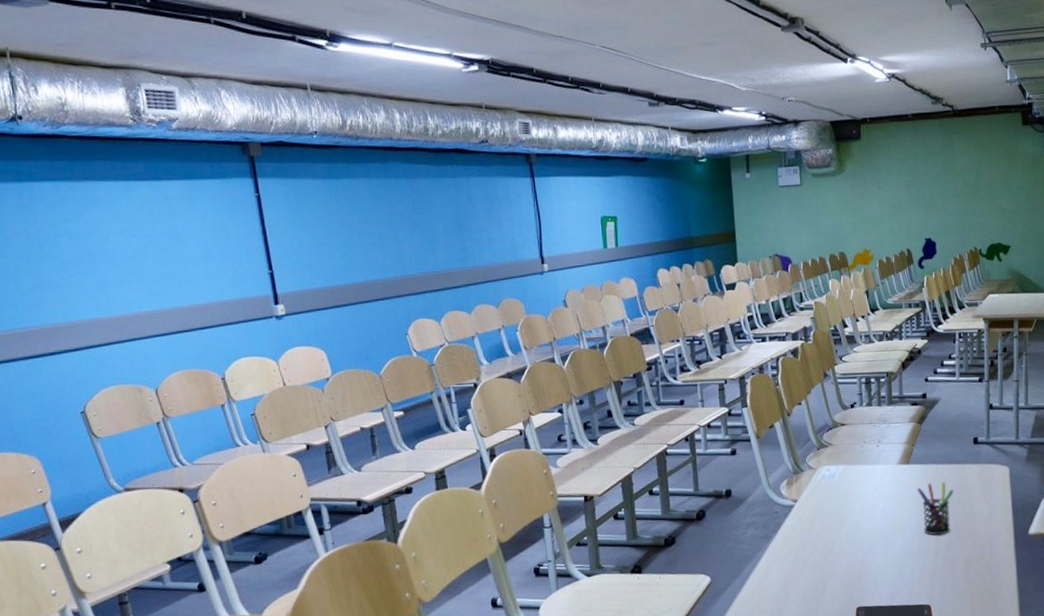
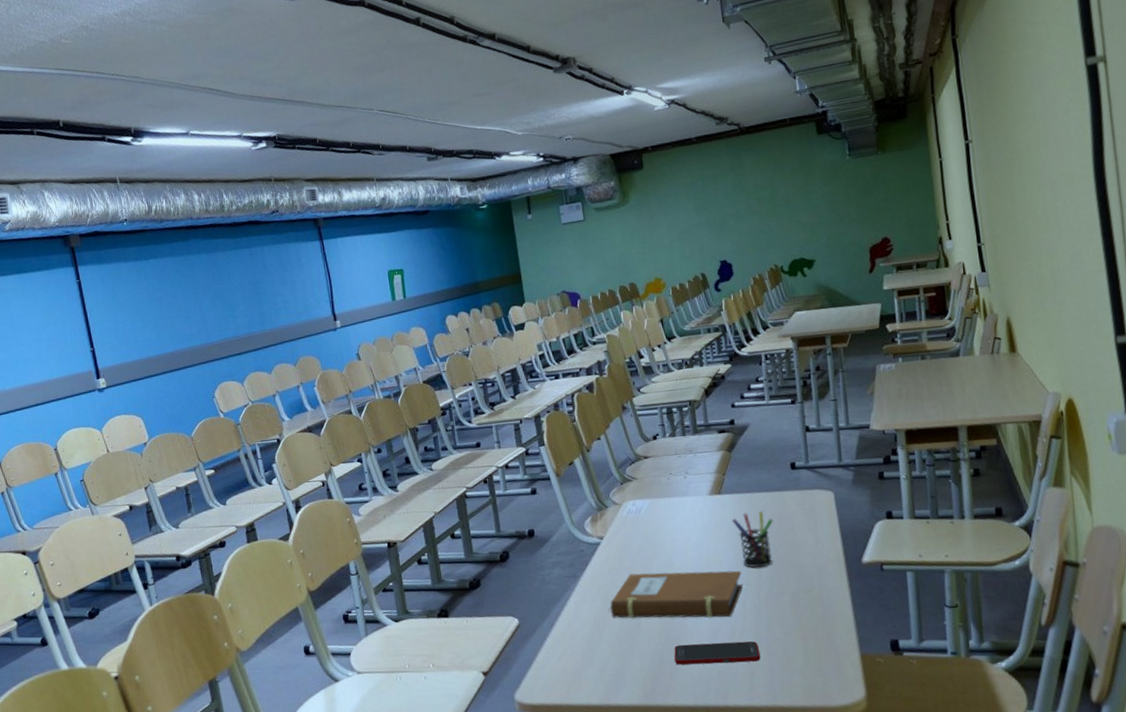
notebook: none [797,536,923,581] -> present [608,570,744,619]

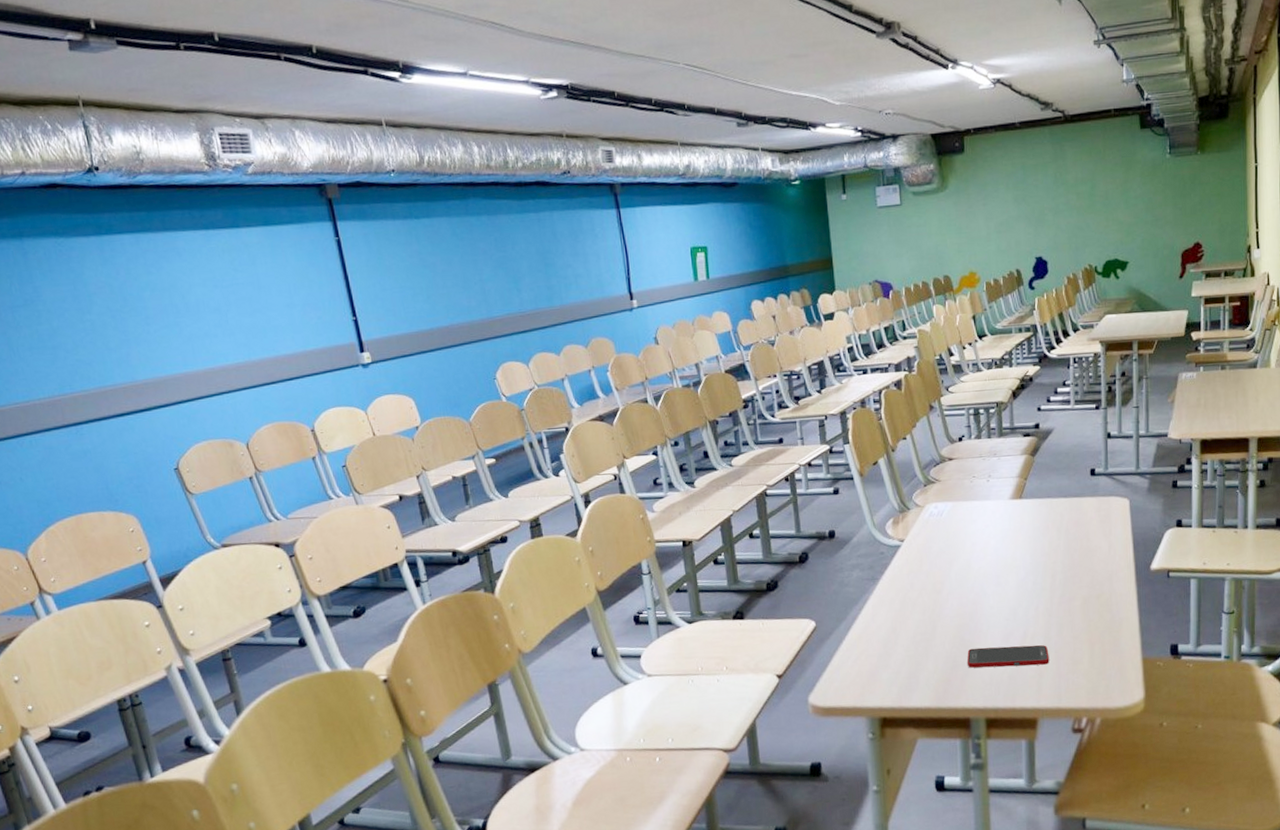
notebook: present [608,570,744,619] -> none [905,575,1038,622]
pen holder: present [732,510,774,568] -> none [1031,516,1070,573]

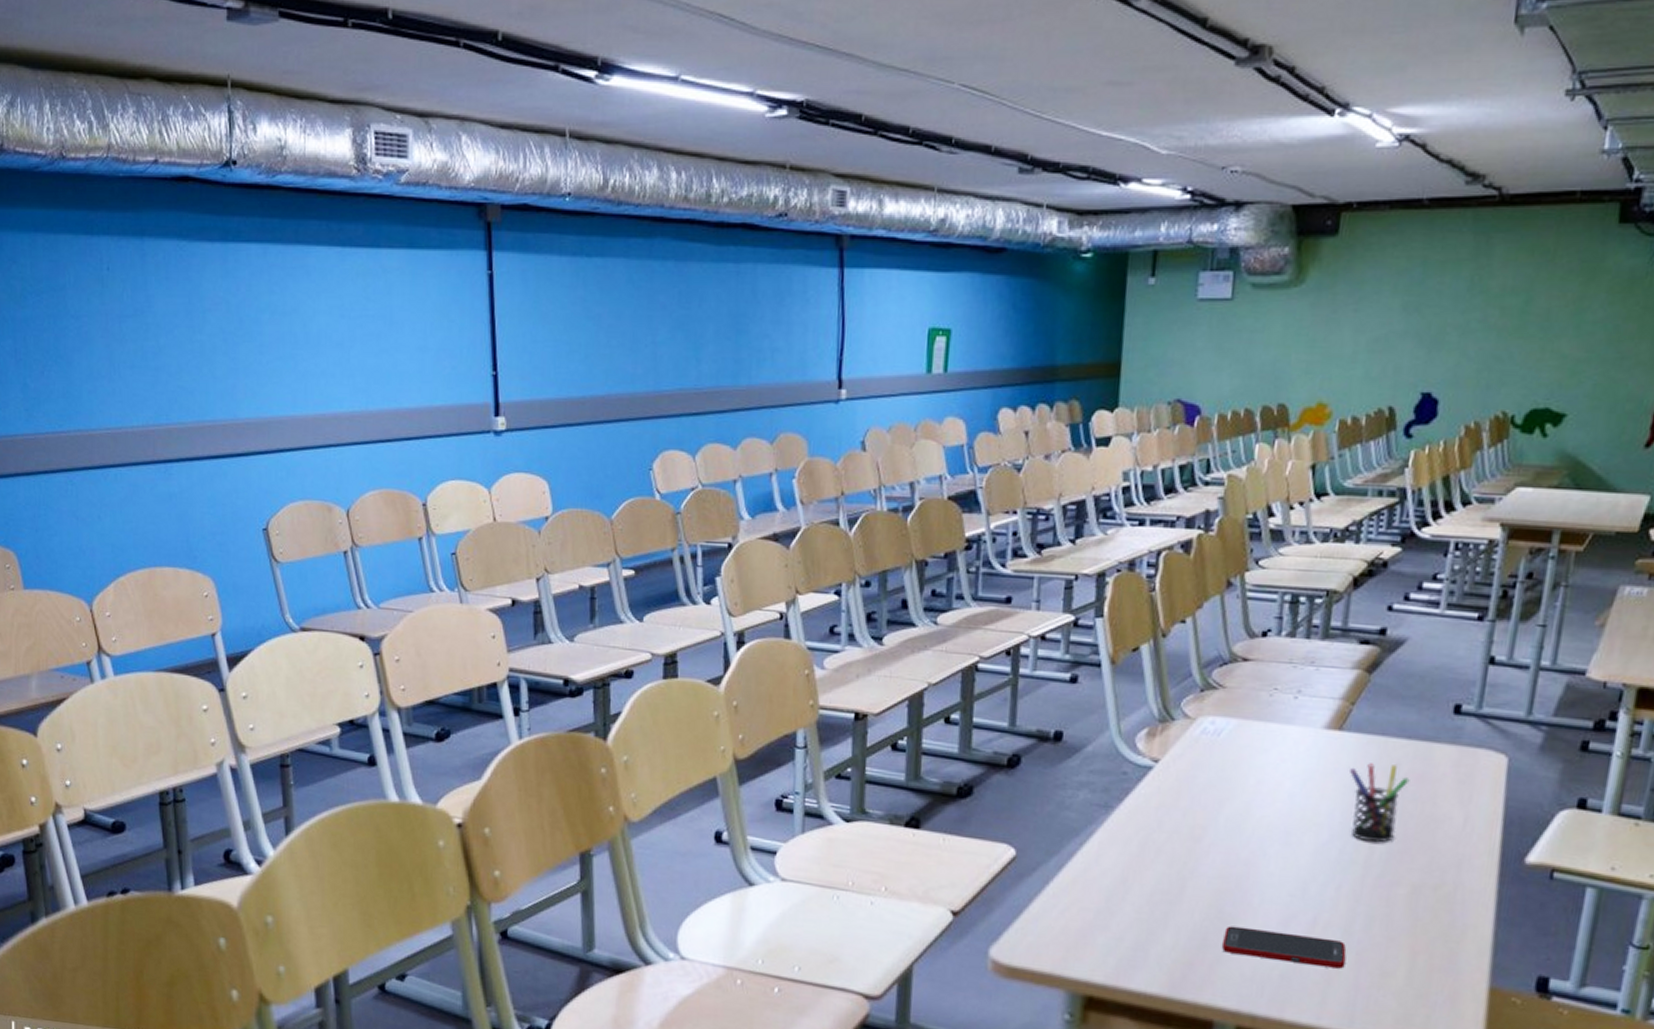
pen holder: none [1031,516,1070,573] -> present [1350,763,1410,843]

